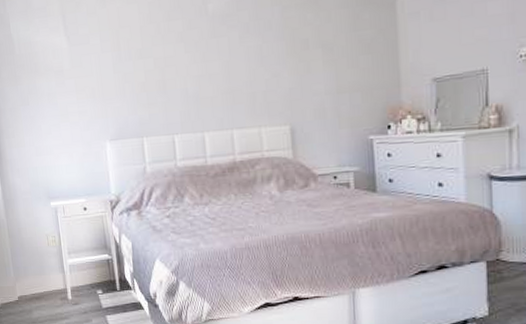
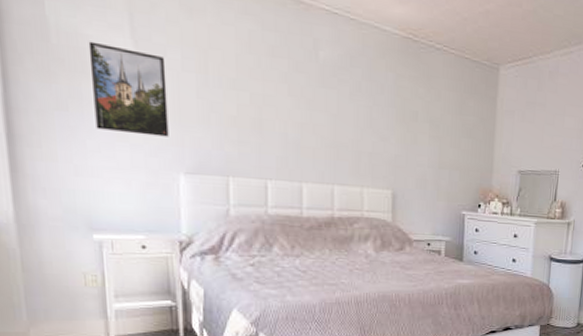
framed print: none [38,44,96,115] -> present [88,41,169,137]

